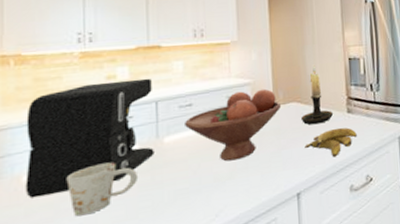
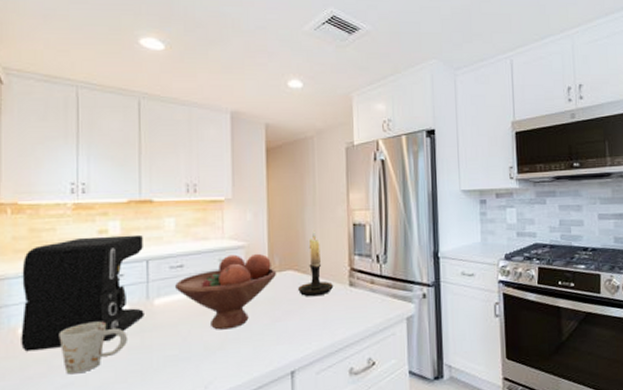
banana: present [305,127,357,158] -> none [301,302,359,335]

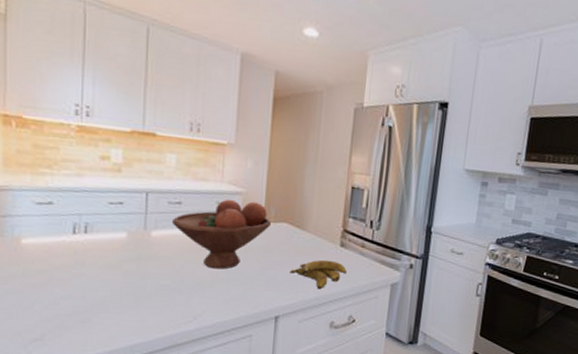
coffee maker: present [21,234,144,352] -> none [24,160,144,263]
mug: present [59,321,127,375] -> none [59,242,124,289]
candle holder: present [298,230,333,297] -> none [290,187,325,252]
banana: none [301,302,359,335] -> present [289,259,347,290]

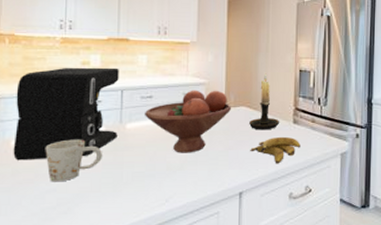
coffee maker: none [24,160,144,263] -> present [13,67,119,161]
mug: none [59,242,124,289] -> present [45,139,102,182]
candle holder: none [290,187,325,252] -> present [249,73,279,130]

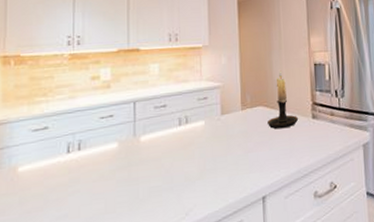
coffee maker: present [13,67,119,161] -> none [20,79,132,188]
mug: present [45,139,102,182] -> none [54,157,116,208]
fruit bowl: present [144,90,232,153] -> none [158,92,249,162]
banana: present [250,136,300,164] -> none [270,132,322,163]

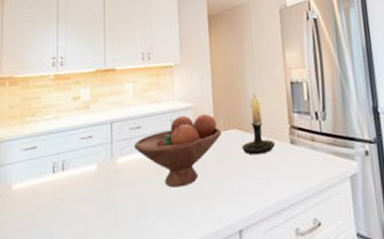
fruit bowl: none [158,92,249,162] -> present [133,113,222,188]

